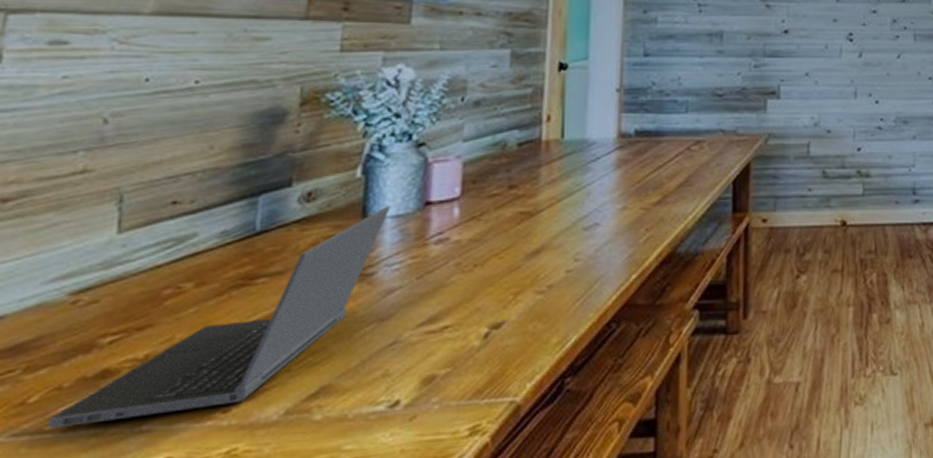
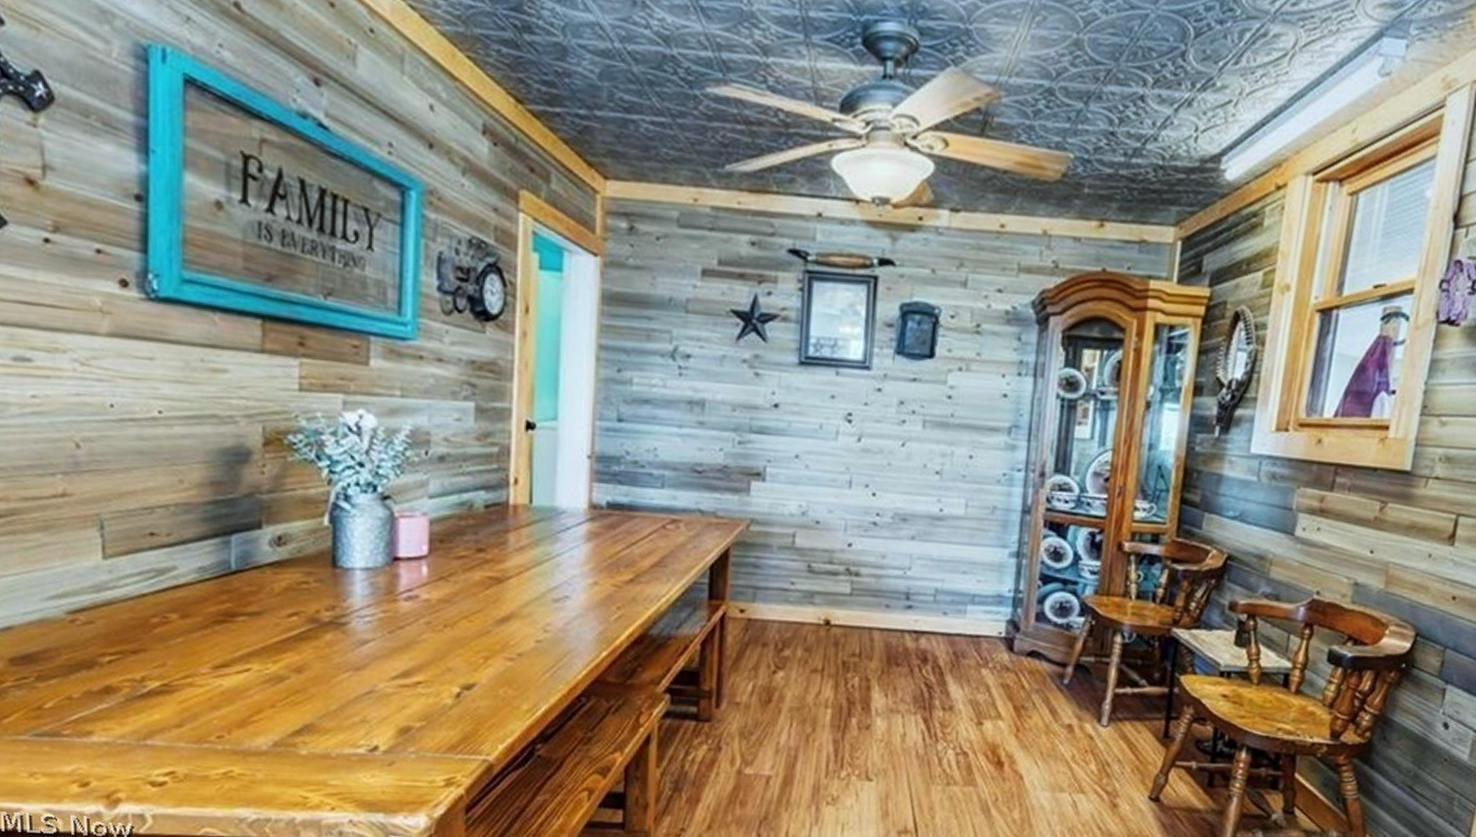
laptop computer: present [47,206,391,430] -> none [64,558,359,734]

